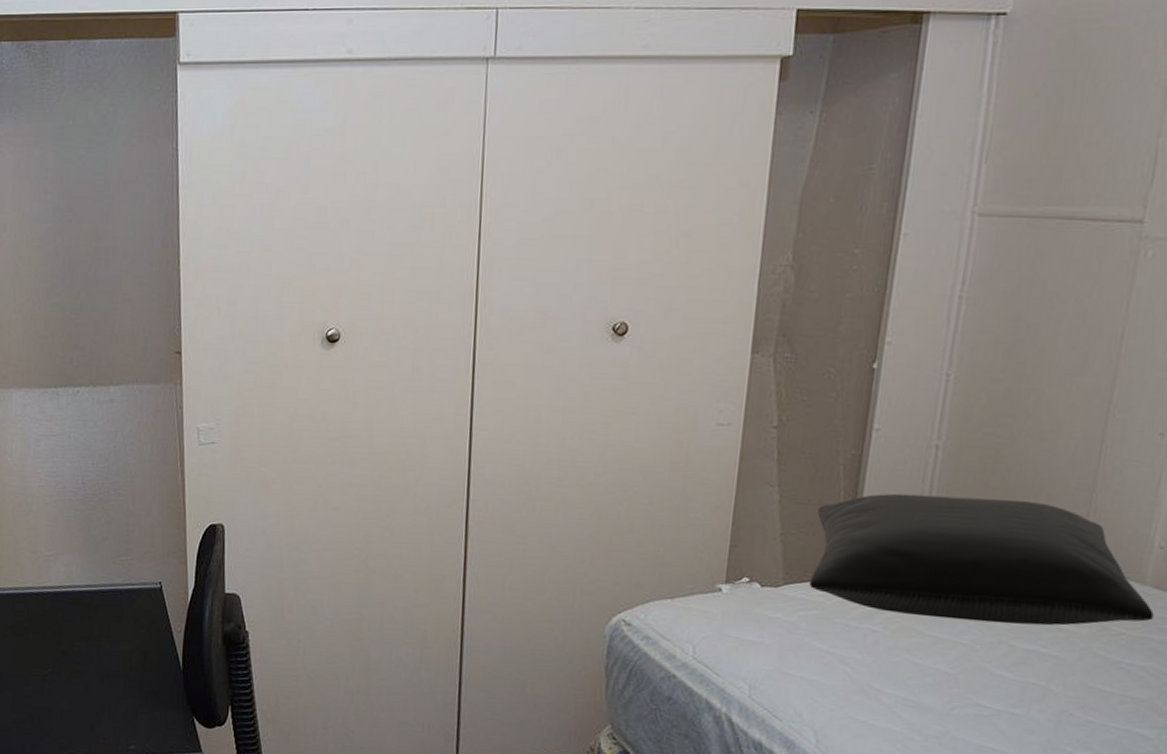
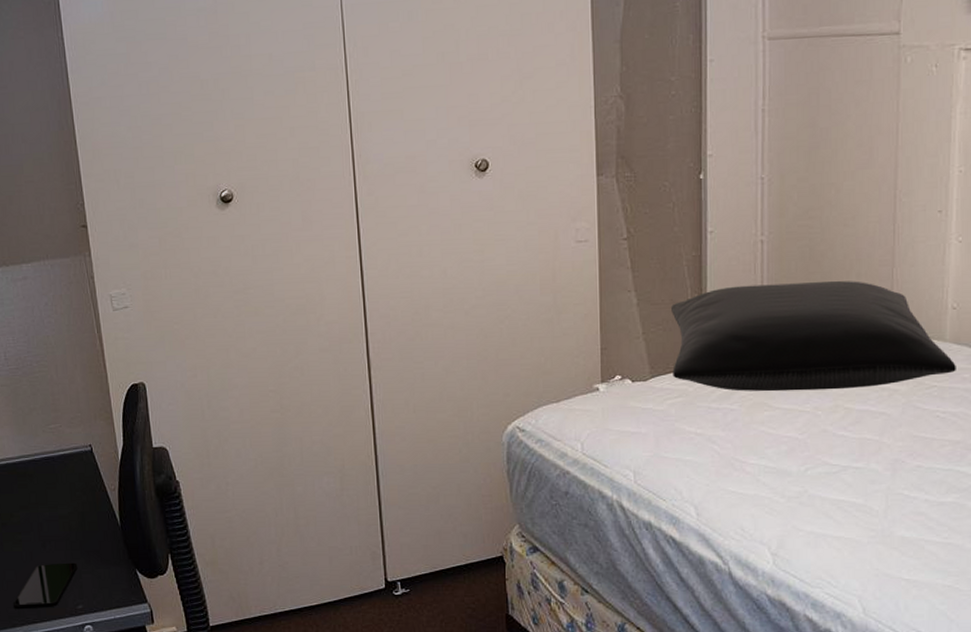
phone: none [65,698,134,744] -> present [13,562,78,610]

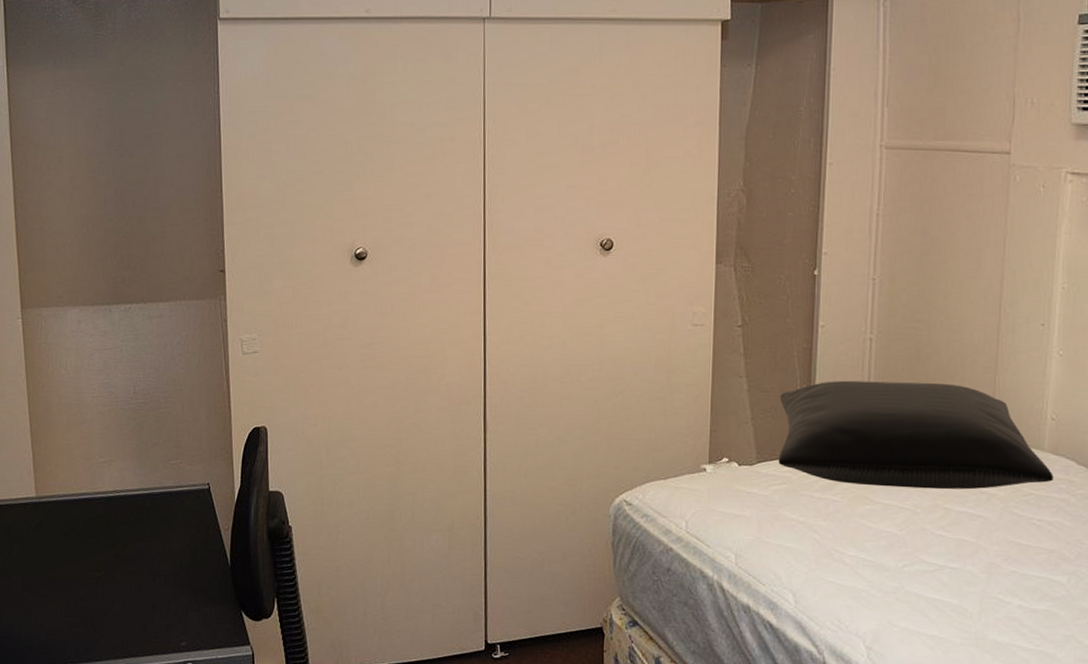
phone: present [13,562,78,610] -> none [118,598,185,643]

